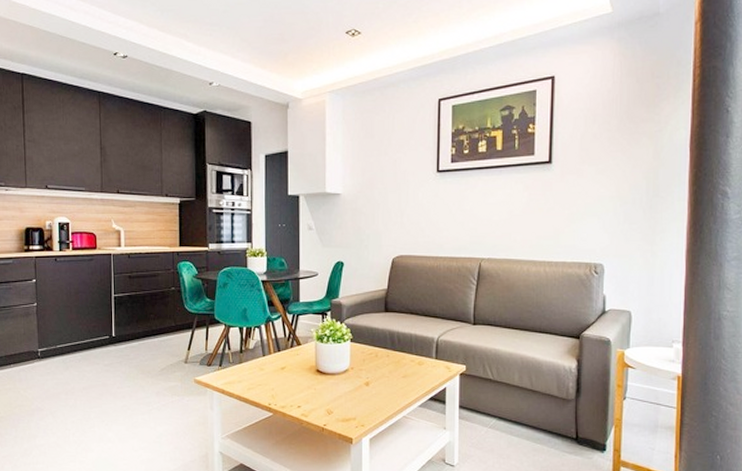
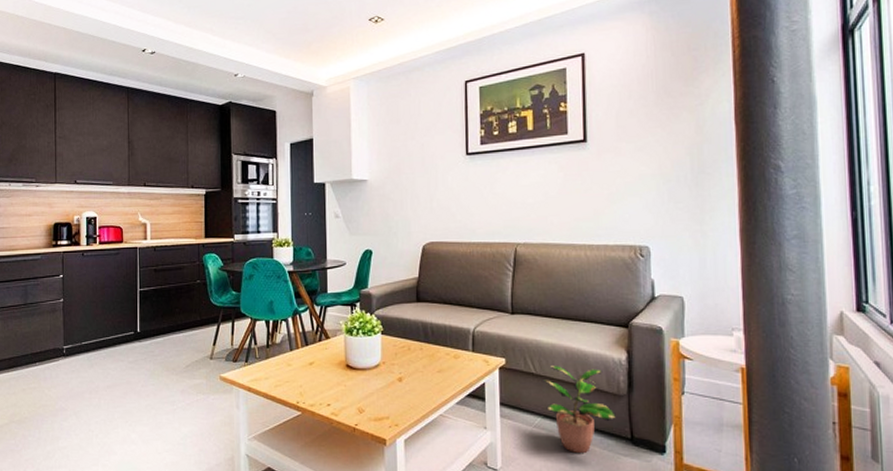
potted plant: none [498,371,564,452] -> present [541,364,616,454]

